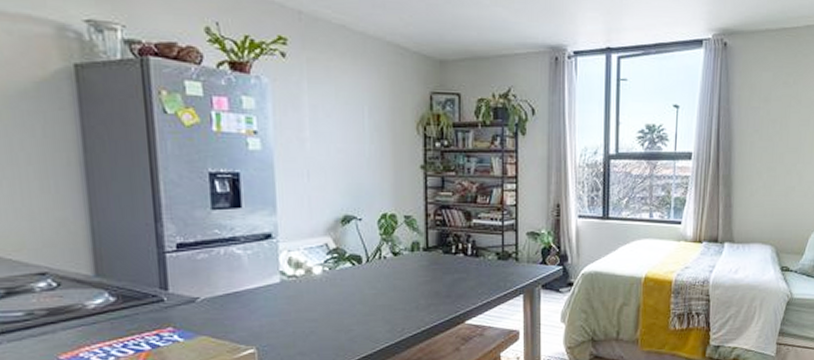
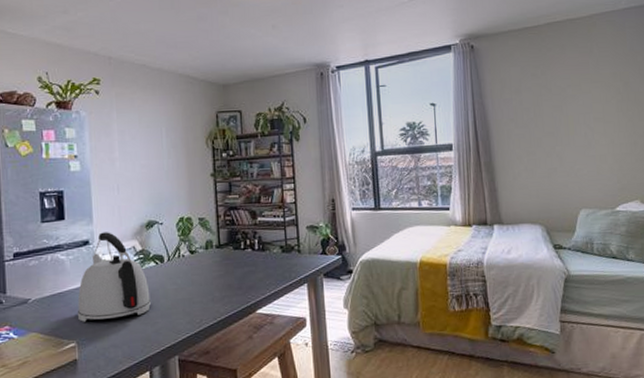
kettle: none [256,225,345,326] -> present [77,232,151,322]

